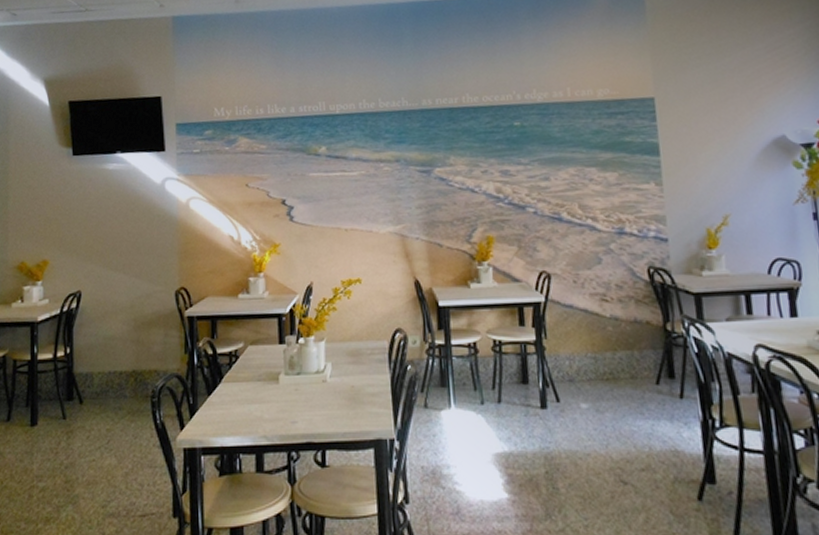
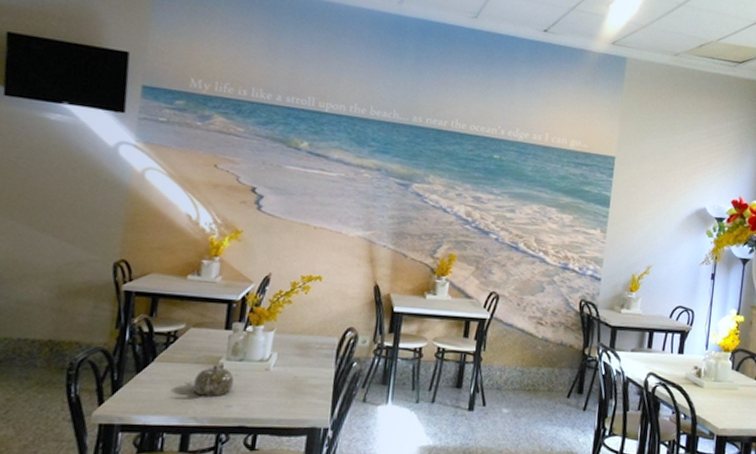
teapot: none [258,378,296,413] -> present [193,362,235,396]

